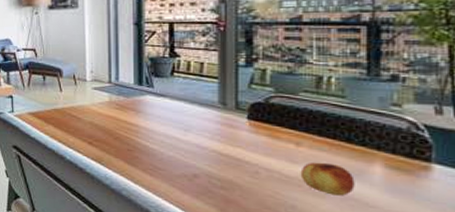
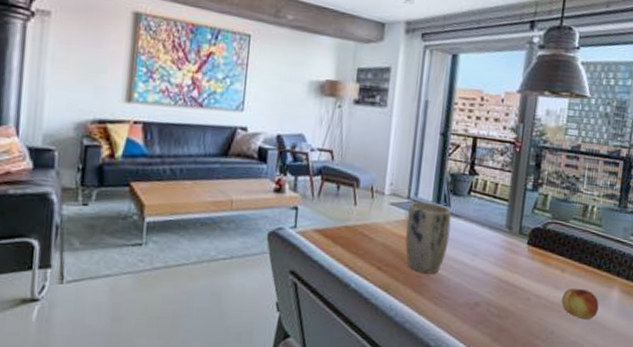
plant pot: none [110,85,156,148] -> present [405,201,452,274]

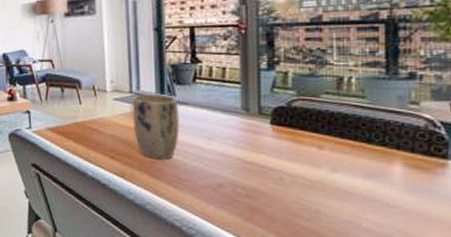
fruit: present [561,287,599,320] -> none [323,165,376,198]

